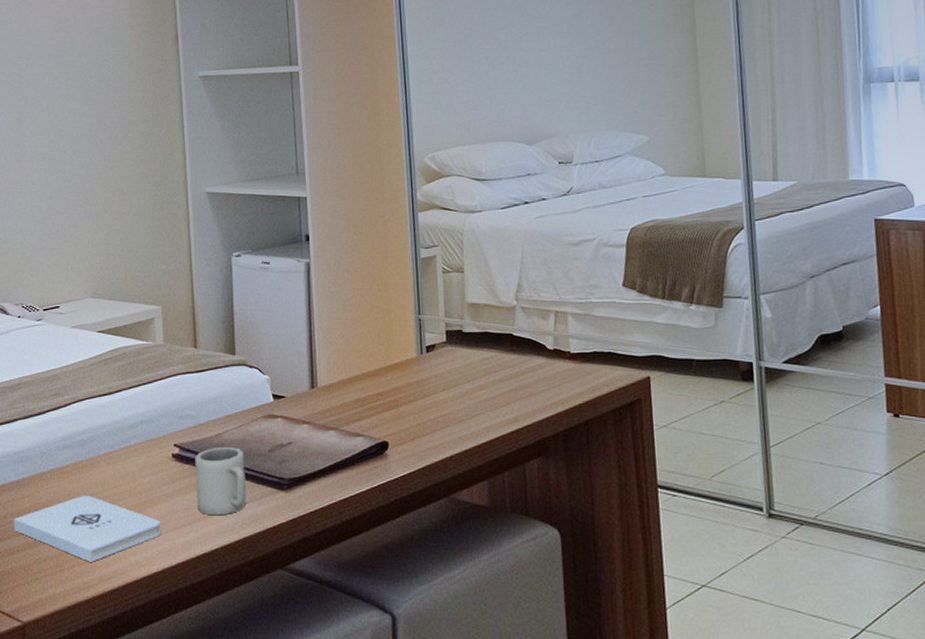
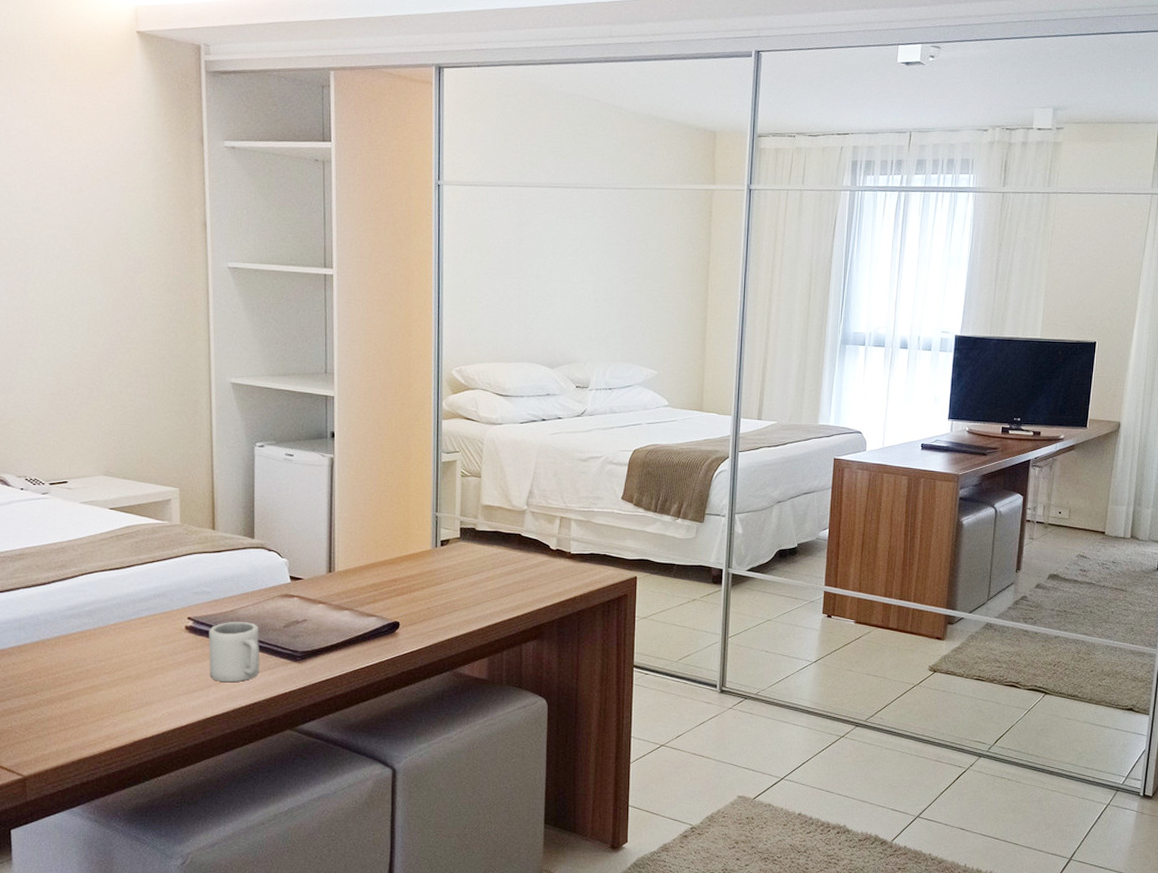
notepad: present [13,496,161,562] -> none [14,662,171,722]

